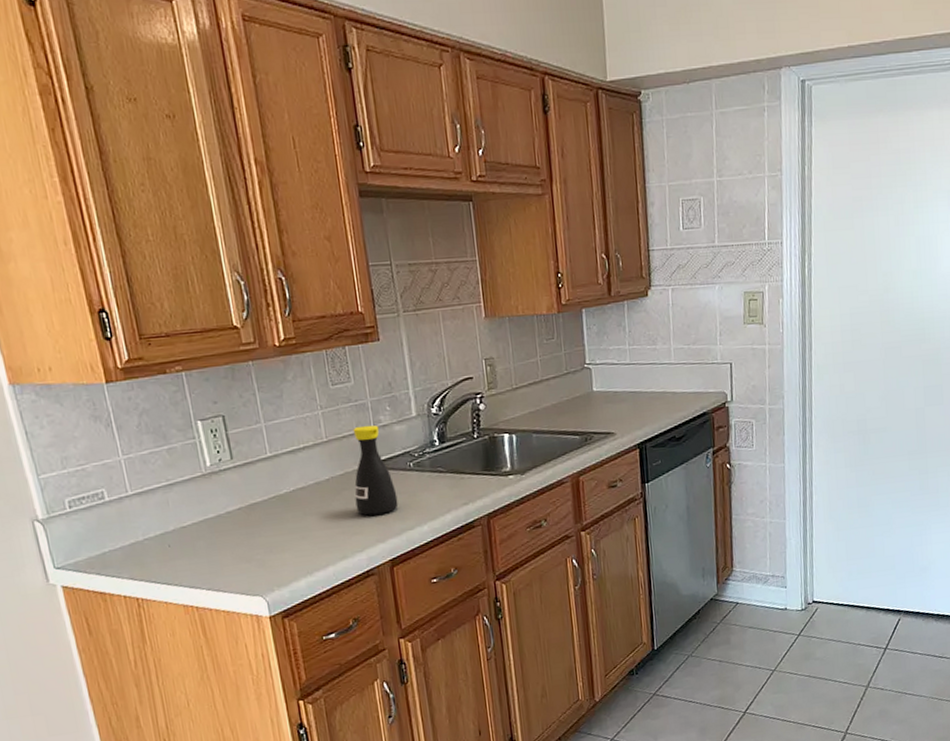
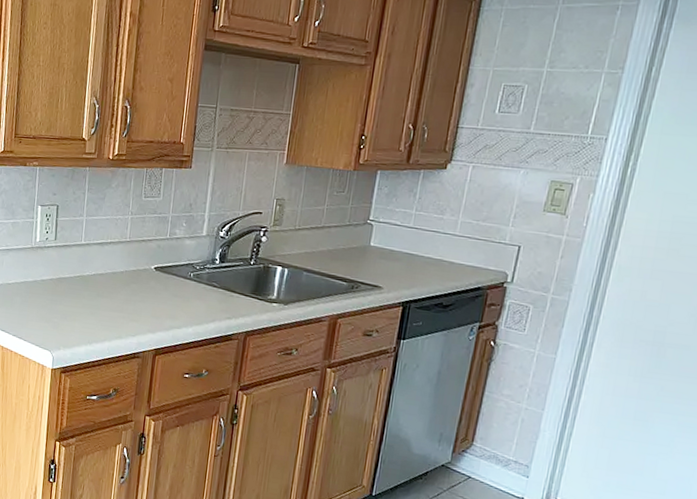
bottle: present [353,425,398,516] -> none [138,234,174,310]

